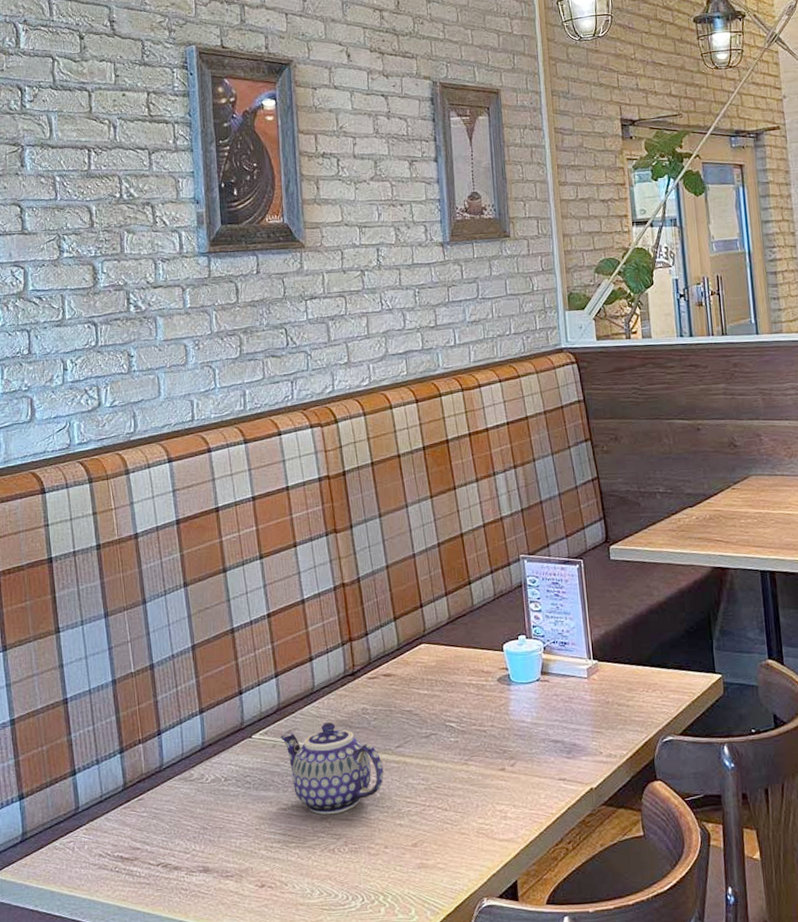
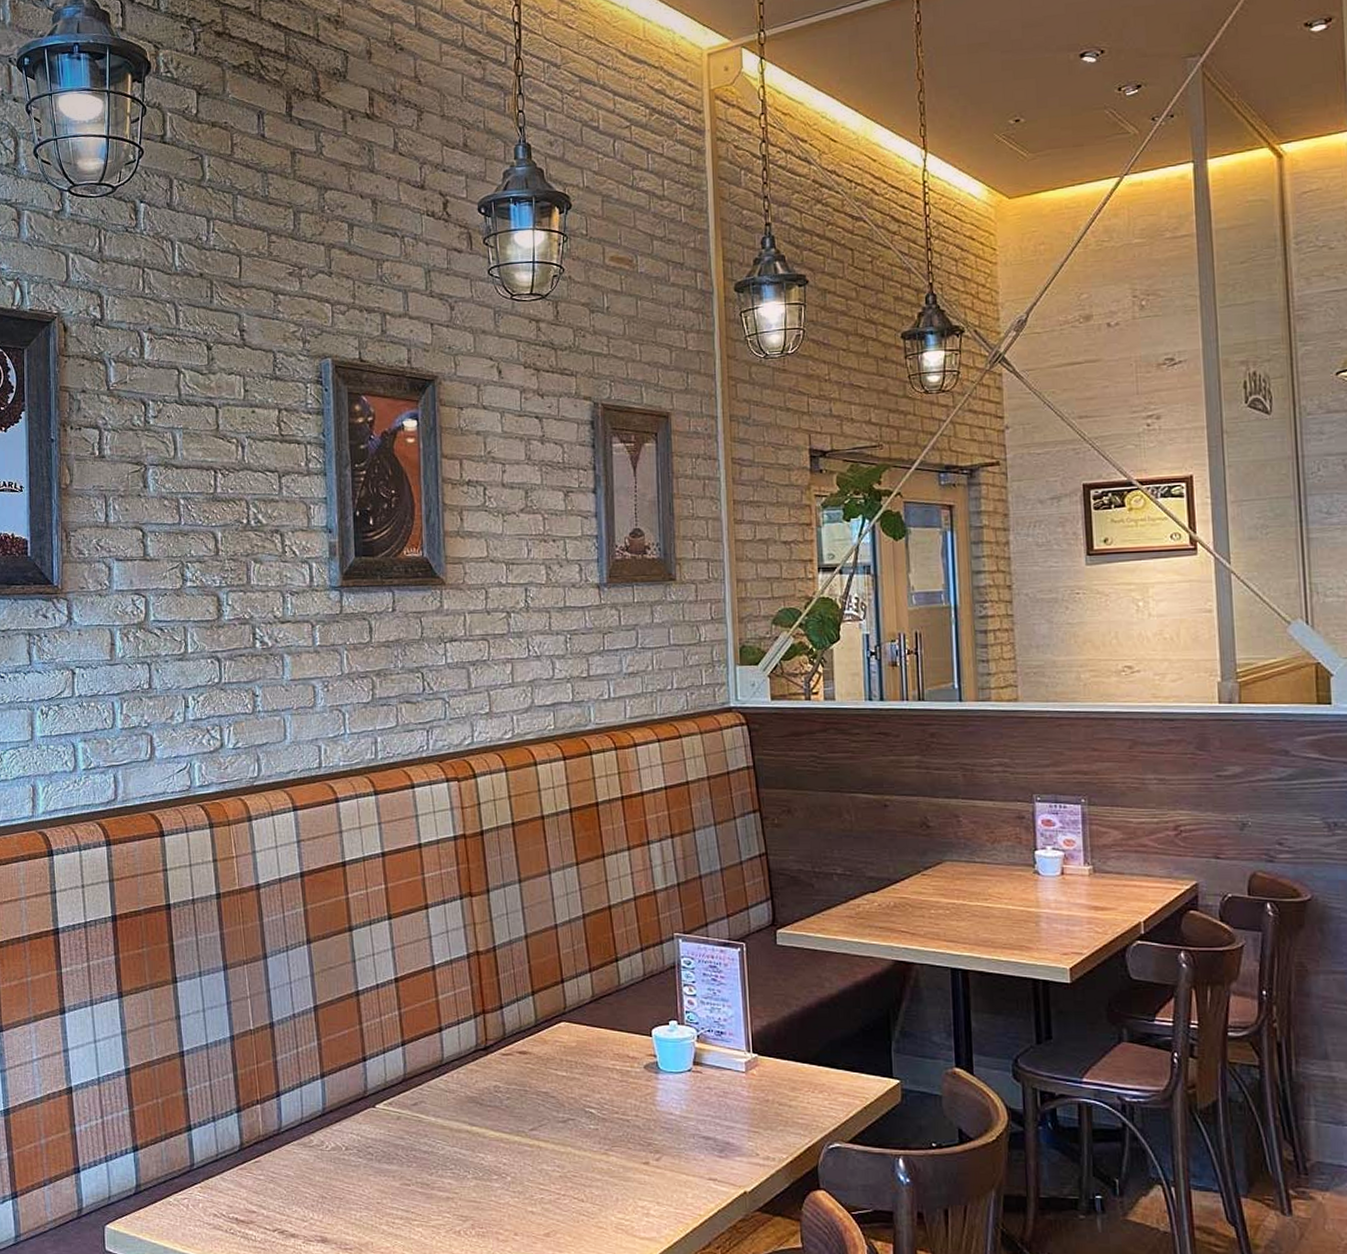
teapot: present [281,722,384,814] -> none [406,1098,516,1194]

